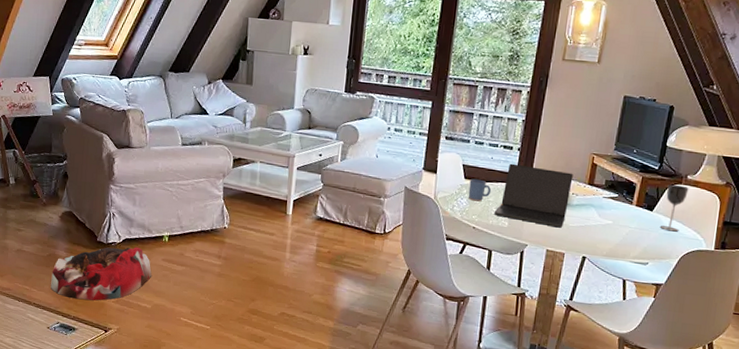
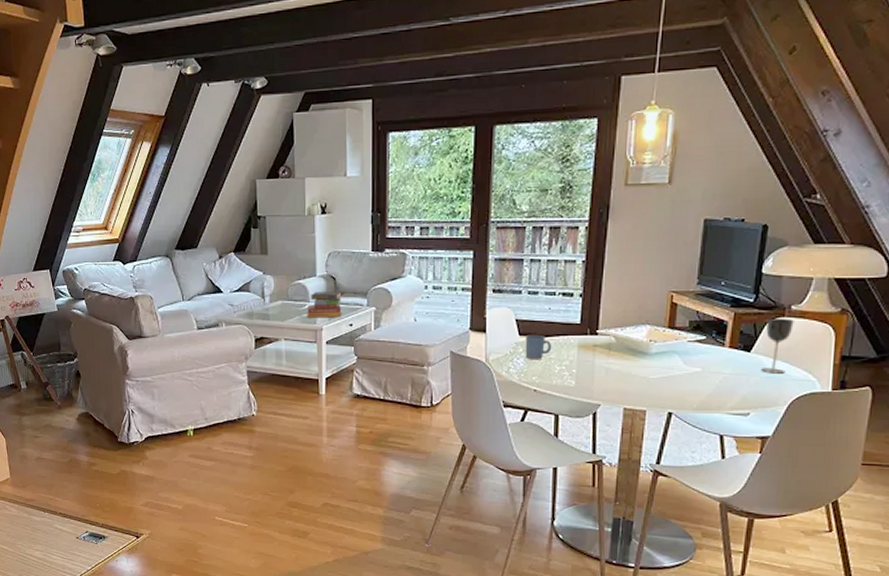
dog bed: present [51,247,152,301] -> none [75,444,180,506]
books: none [282,123,314,148] -> present [307,292,342,318]
laptop: present [494,163,573,228] -> none [557,312,649,382]

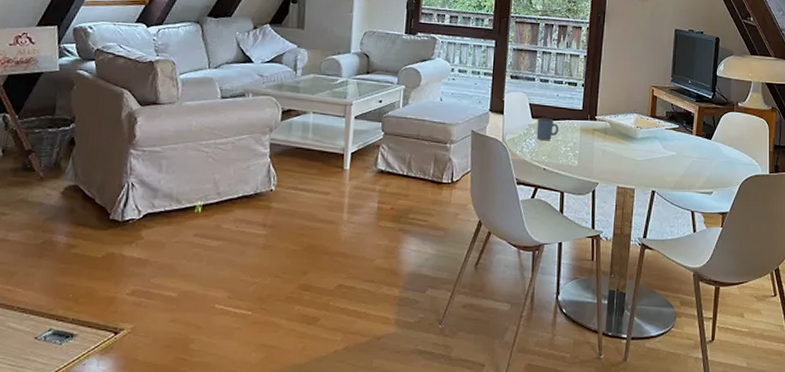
books: present [307,292,342,318] -> none [338,68,373,94]
wine glass: present [760,318,794,374] -> none [719,112,741,159]

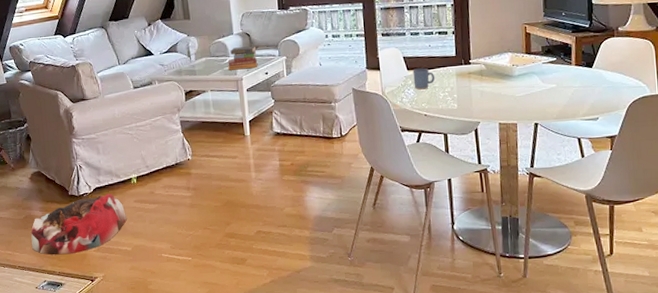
dog bed: none [43,222,180,296] -> present [31,193,128,255]
books: none [338,68,373,94] -> present [228,46,258,71]

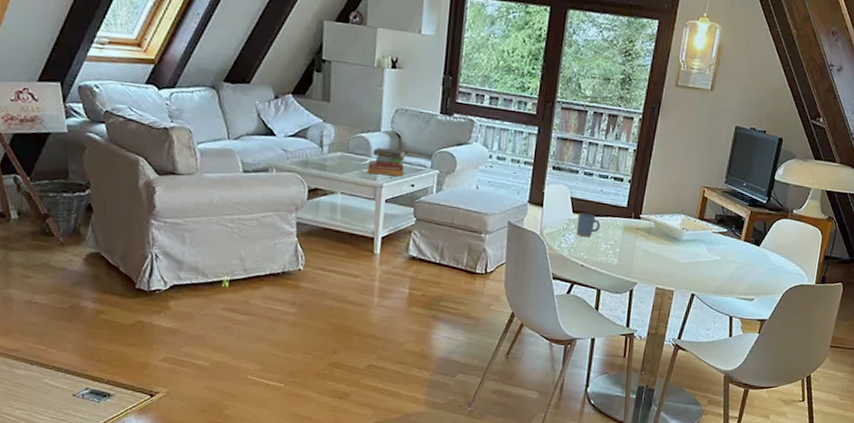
dog bed: present [31,193,128,255] -> none [75,294,210,360]

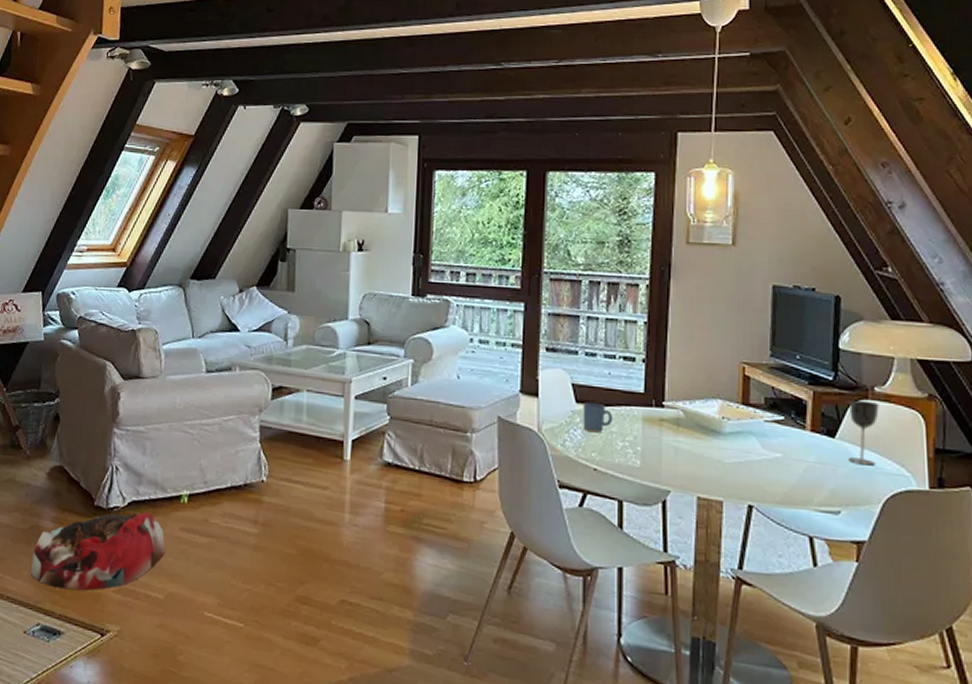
dog bed: none [75,294,210,360] -> present [31,512,166,591]
books: present [367,147,405,177] -> none [335,337,375,369]
wine glass: none [765,218,794,267] -> present [848,399,879,466]

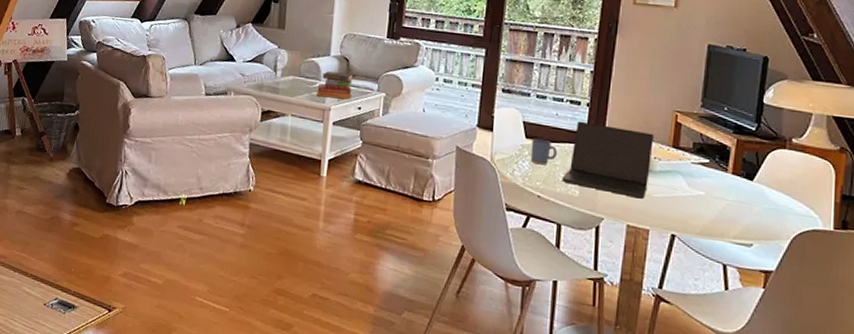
dog bed: present [31,512,166,591] -> none [51,210,166,274]
books: none [335,337,375,369] -> present [316,71,353,100]
laptop: none [620,379,720,466] -> present [561,121,654,199]
wine glass: present [848,399,879,466] -> none [763,148,795,207]

